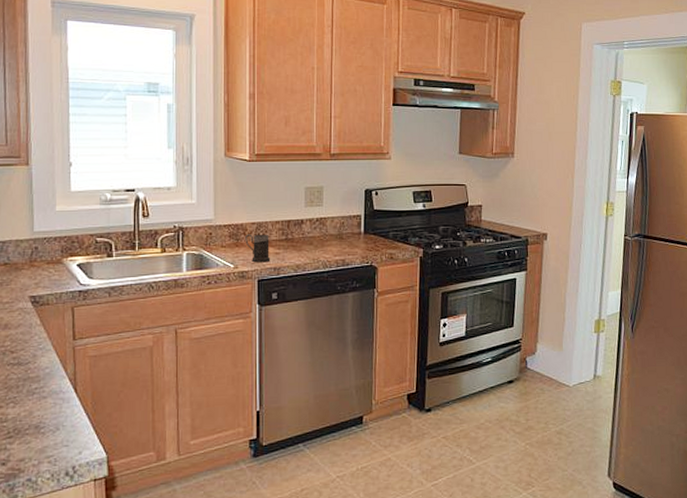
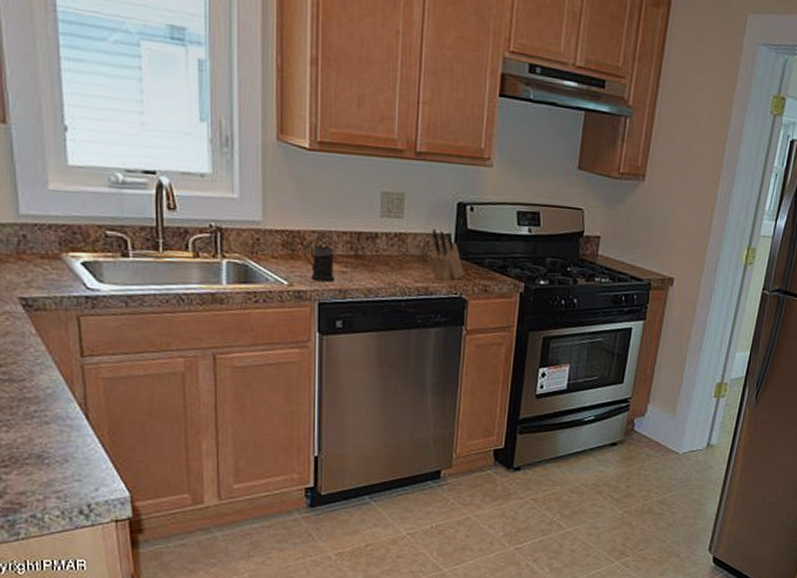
knife block: none [345,212,374,253] -> present [430,229,465,281]

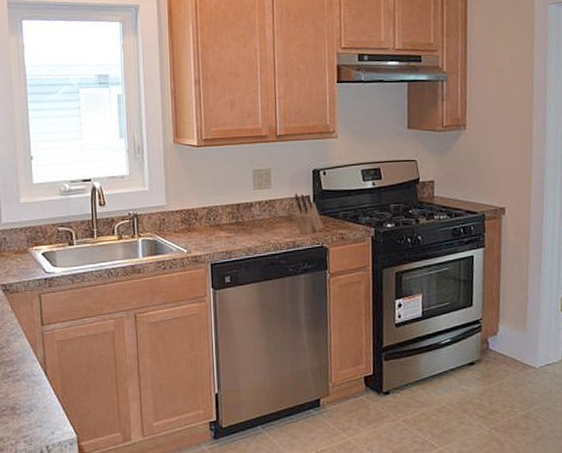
mug: present [303,244,335,282] -> none [197,218,223,247]

